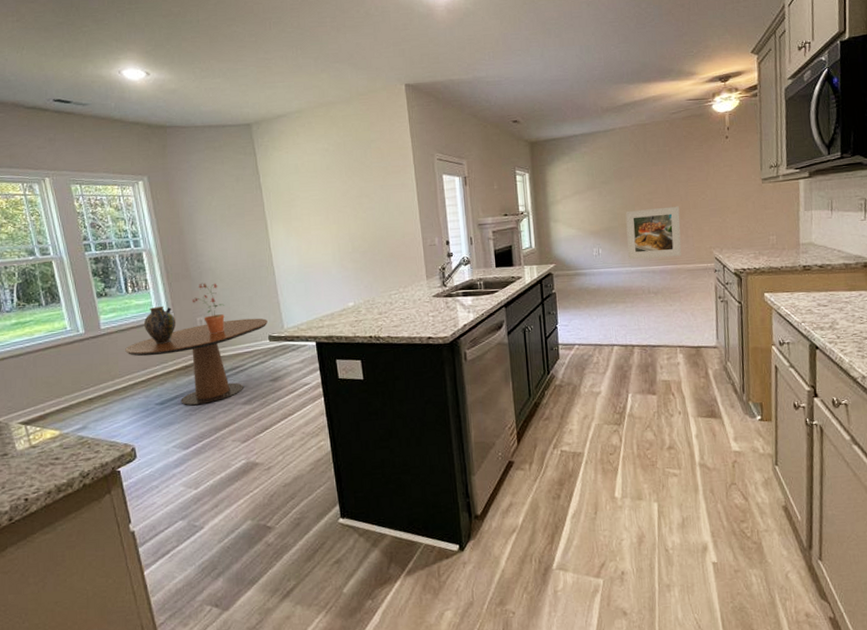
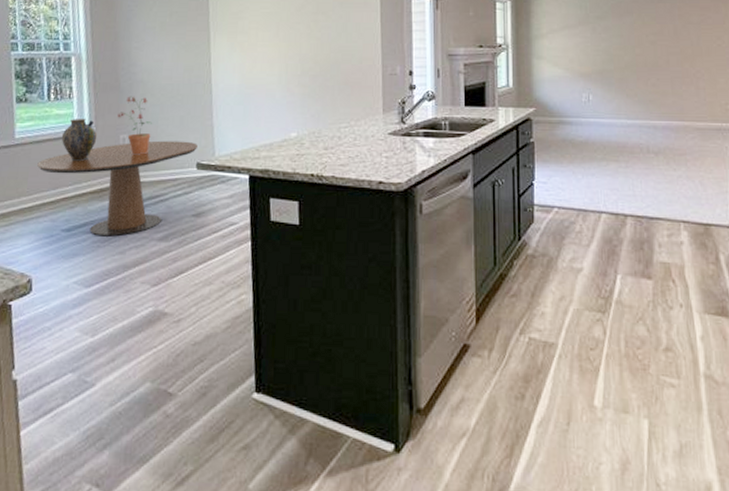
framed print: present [625,206,682,259] -> none [623,51,690,112]

